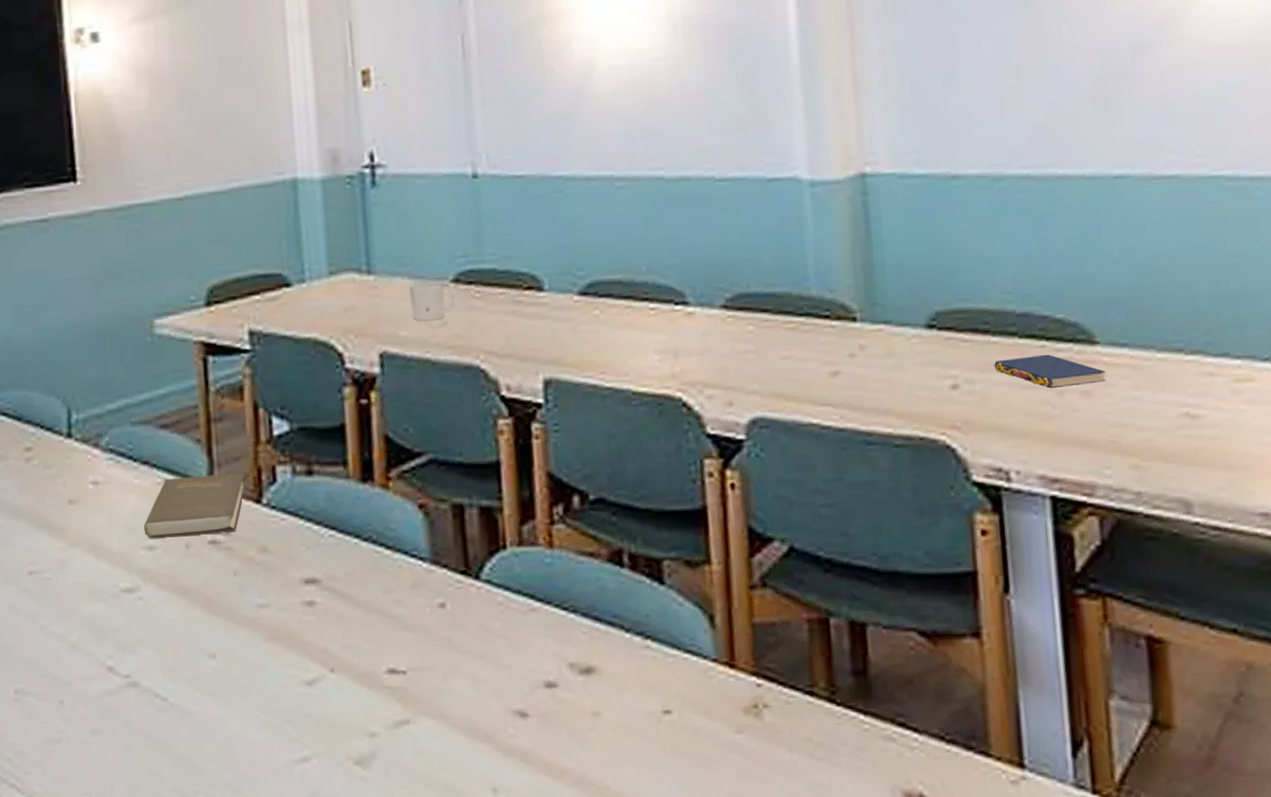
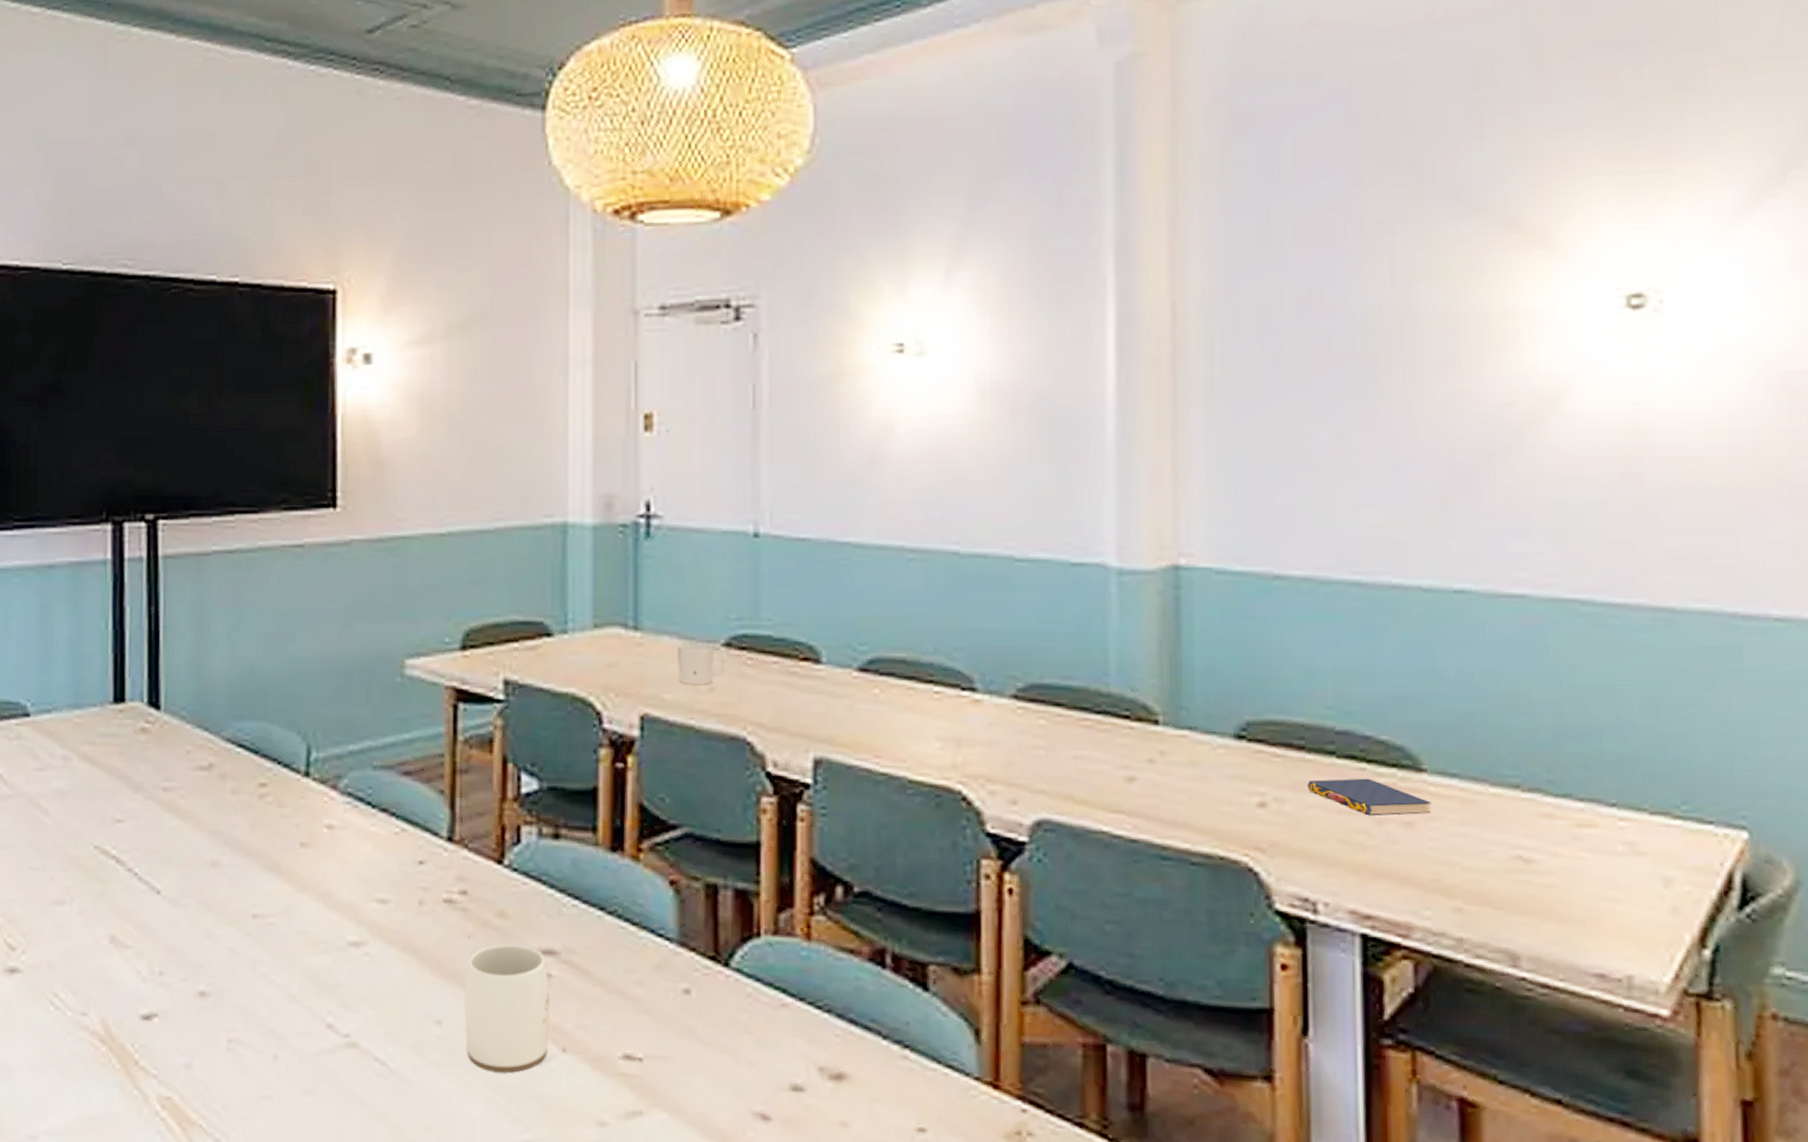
book: present [143,472,246,539] -> none [377,829,487,893]
mug: none [234,576,317,696] -> present [464,943,550,1072]

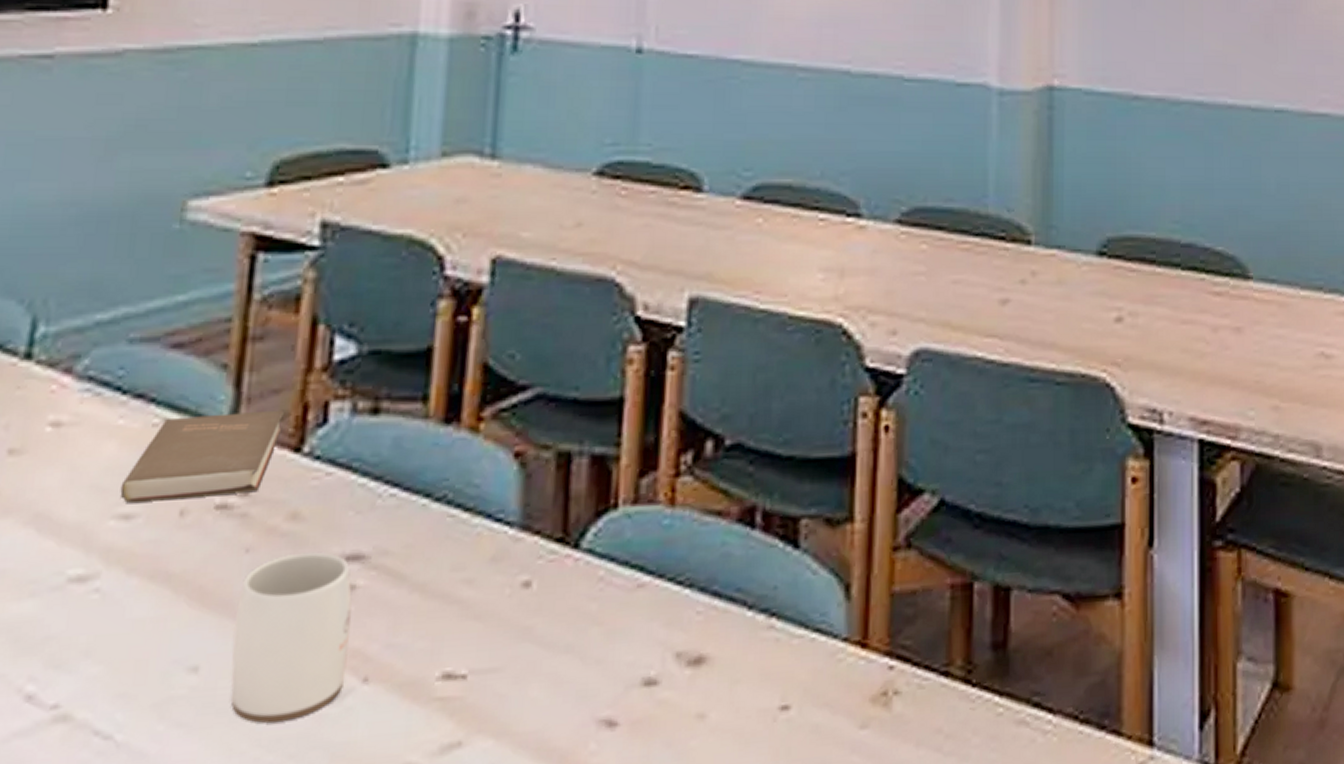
book: none [377,829,487,893] -> present [120,409,284,504]
mug: present [678,645,726,685] -> none [540,174,597,220]
book: present [1307,778,1432,816] -> none [1157,288,1256,323]

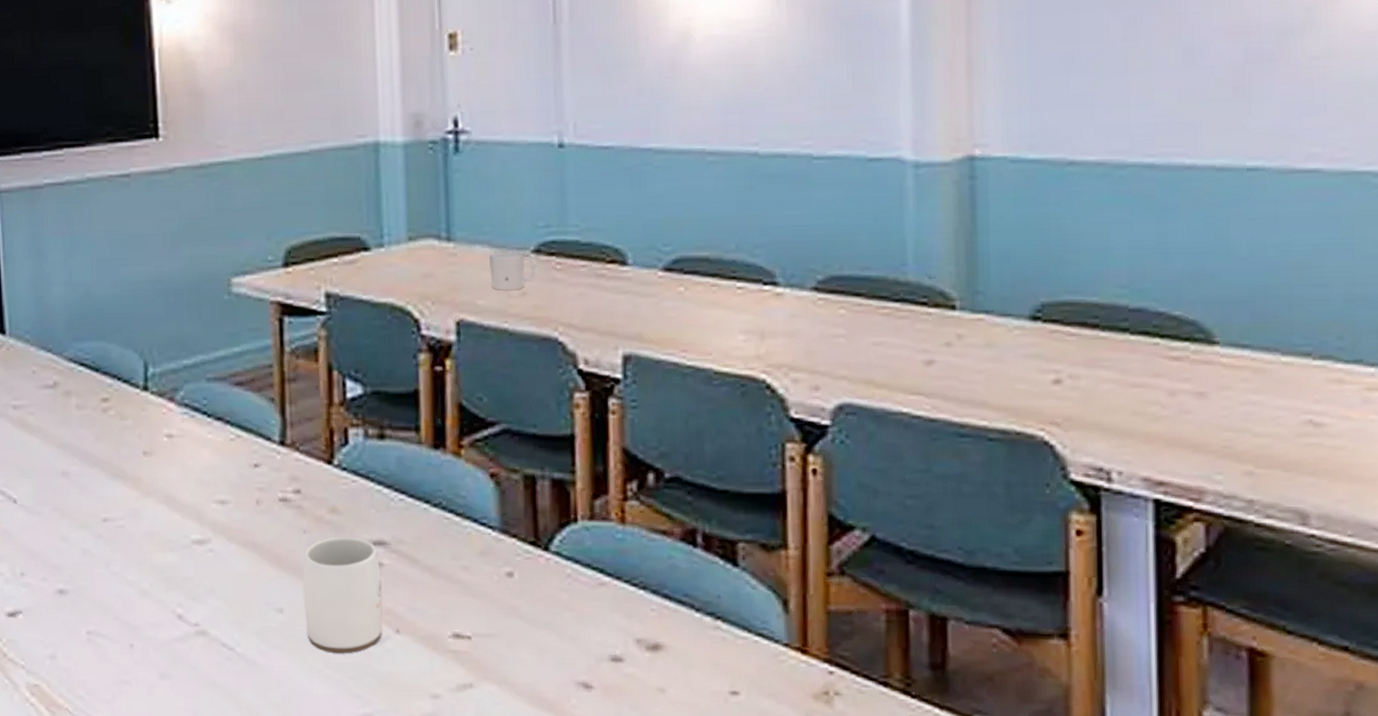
book: present [120,409,284,504] -> none [216,433,317,494]
mug: none [540,174,597,220] -> present [489,252,536,291]

